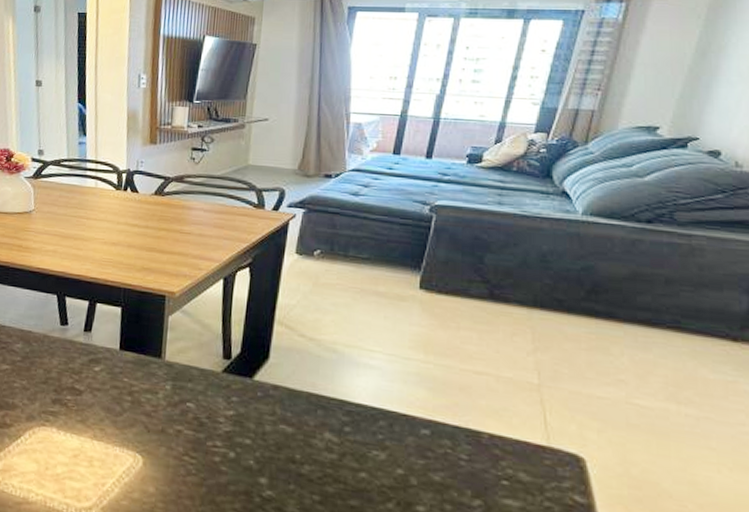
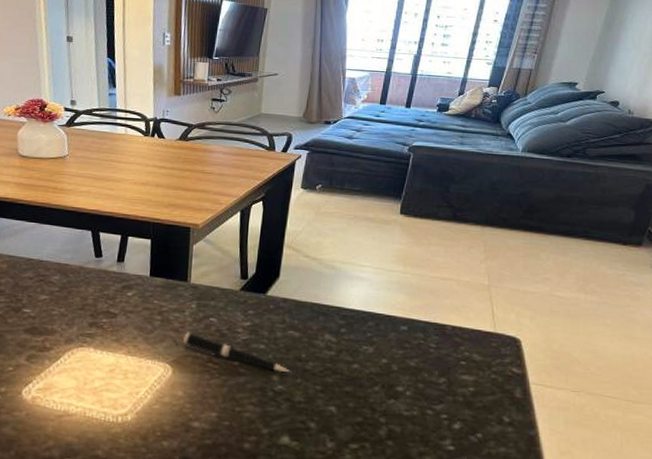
pen: none [155,417,281,475] -> present [182,332,290,373]

